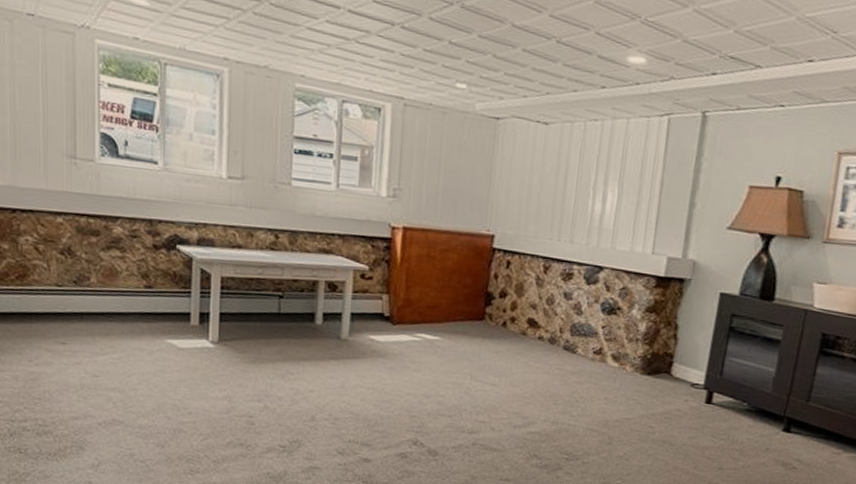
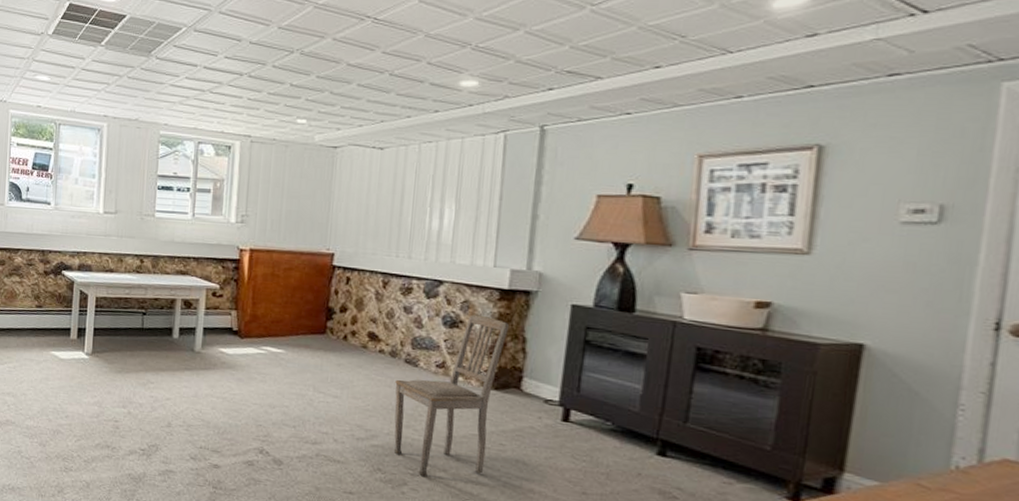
dining chair: none [549,301,664,461] -> present [393,314,510,477]

